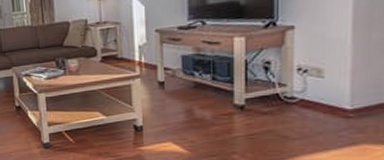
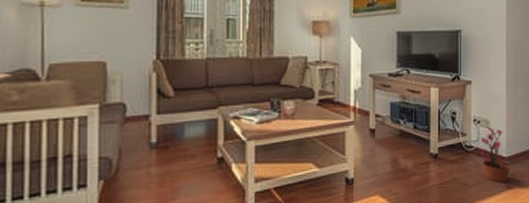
potted plant: none [306,77,357,144] -> present [479,128,510,188]

